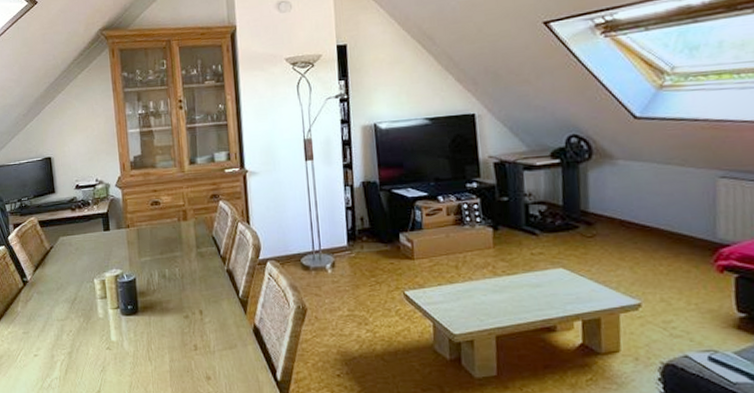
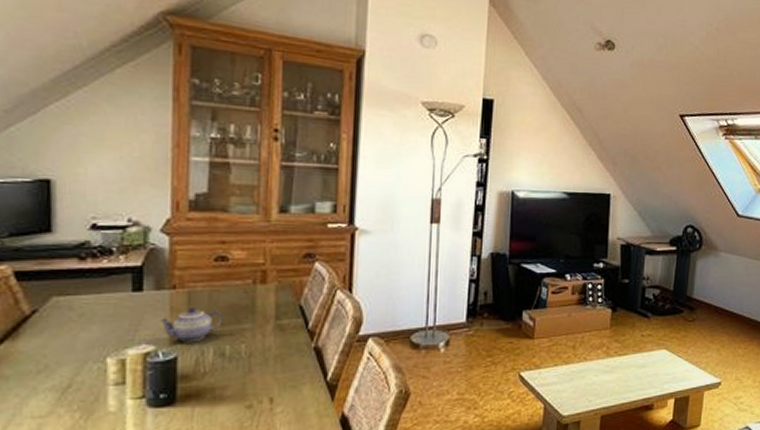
teapot: none [122,241,162,268] -> present [159,308,223,343]

